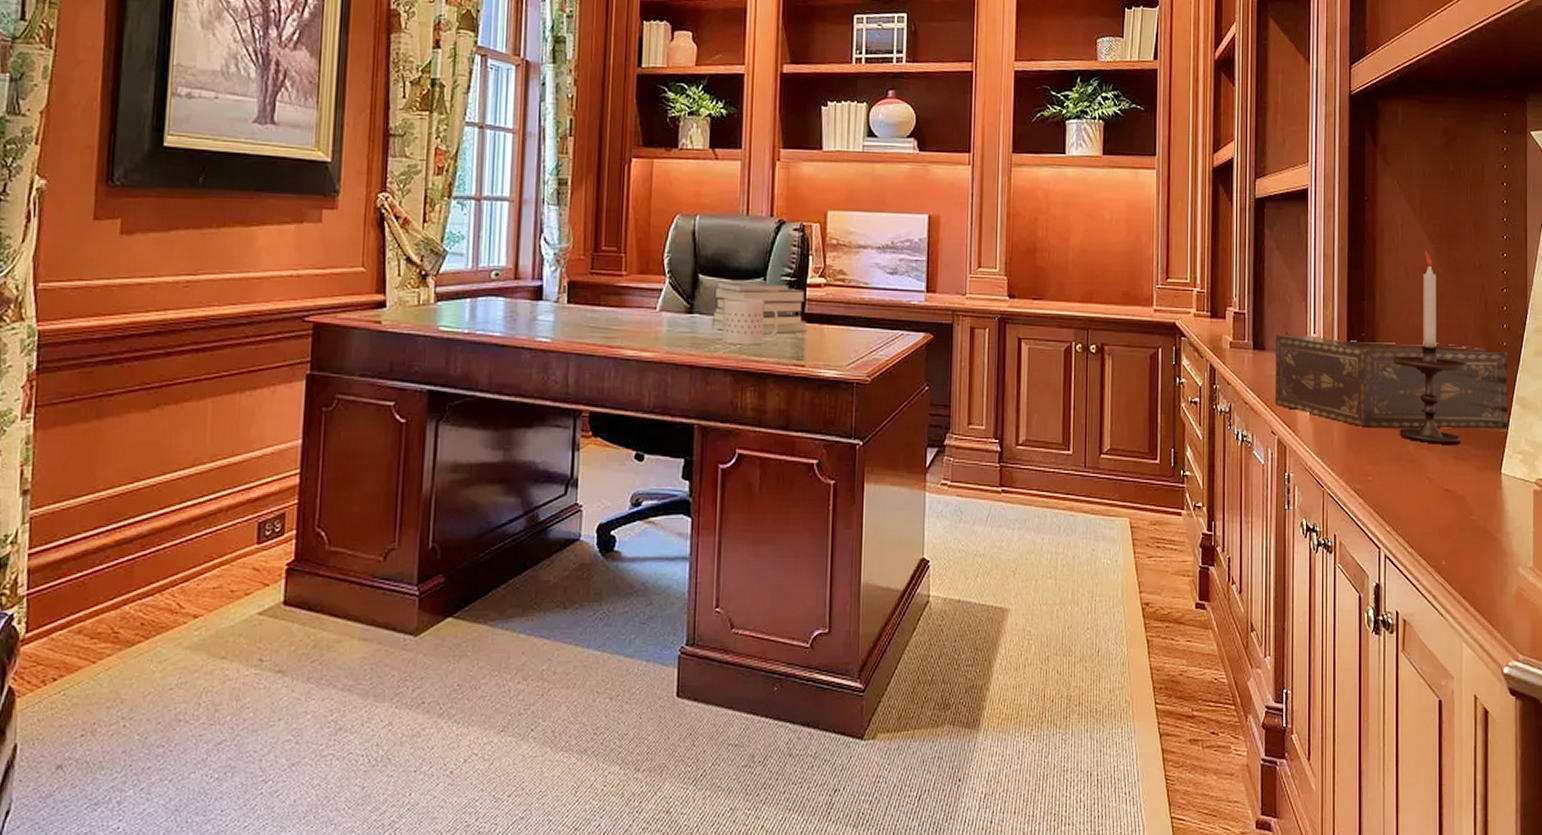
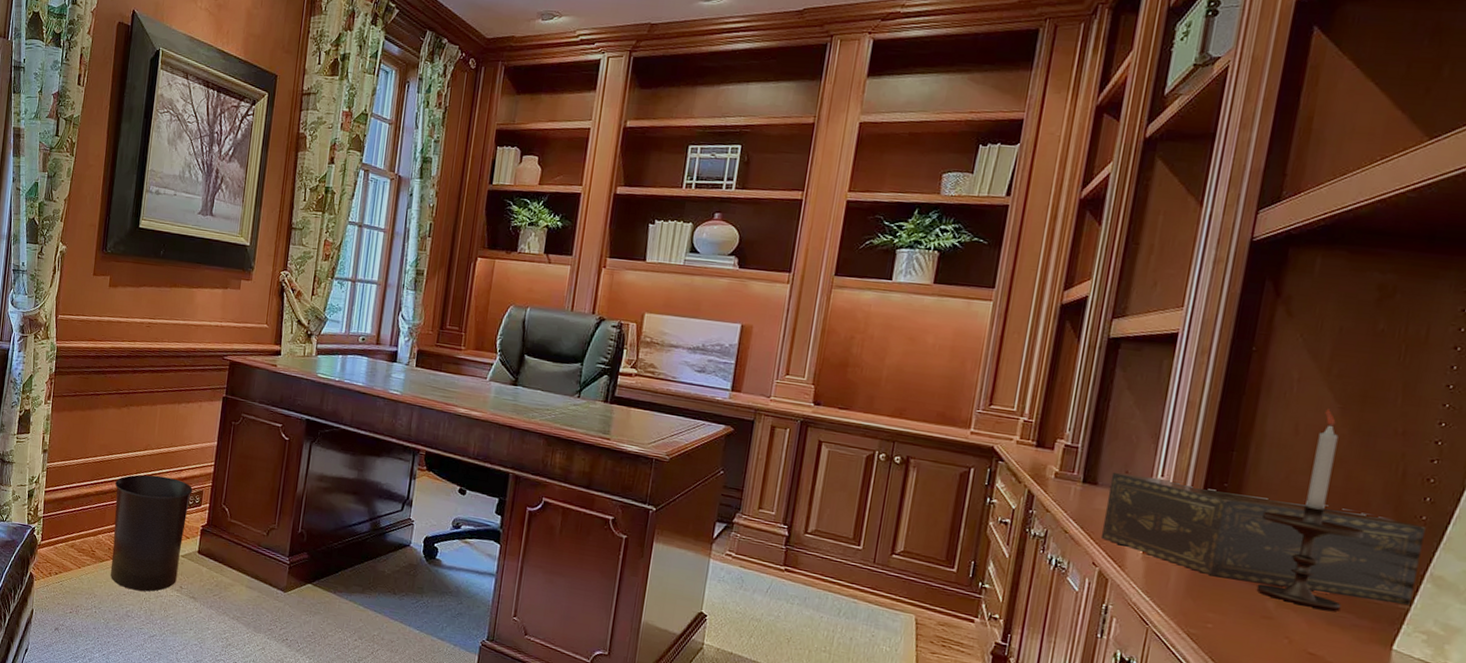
waste bin: none [145,501,270,680] -> present [110,474,193,592]
books: present [711,281,807,334] -> none [532,363,617,412]
mug: present [722,298,779,346] -> none [539,376,591,418]

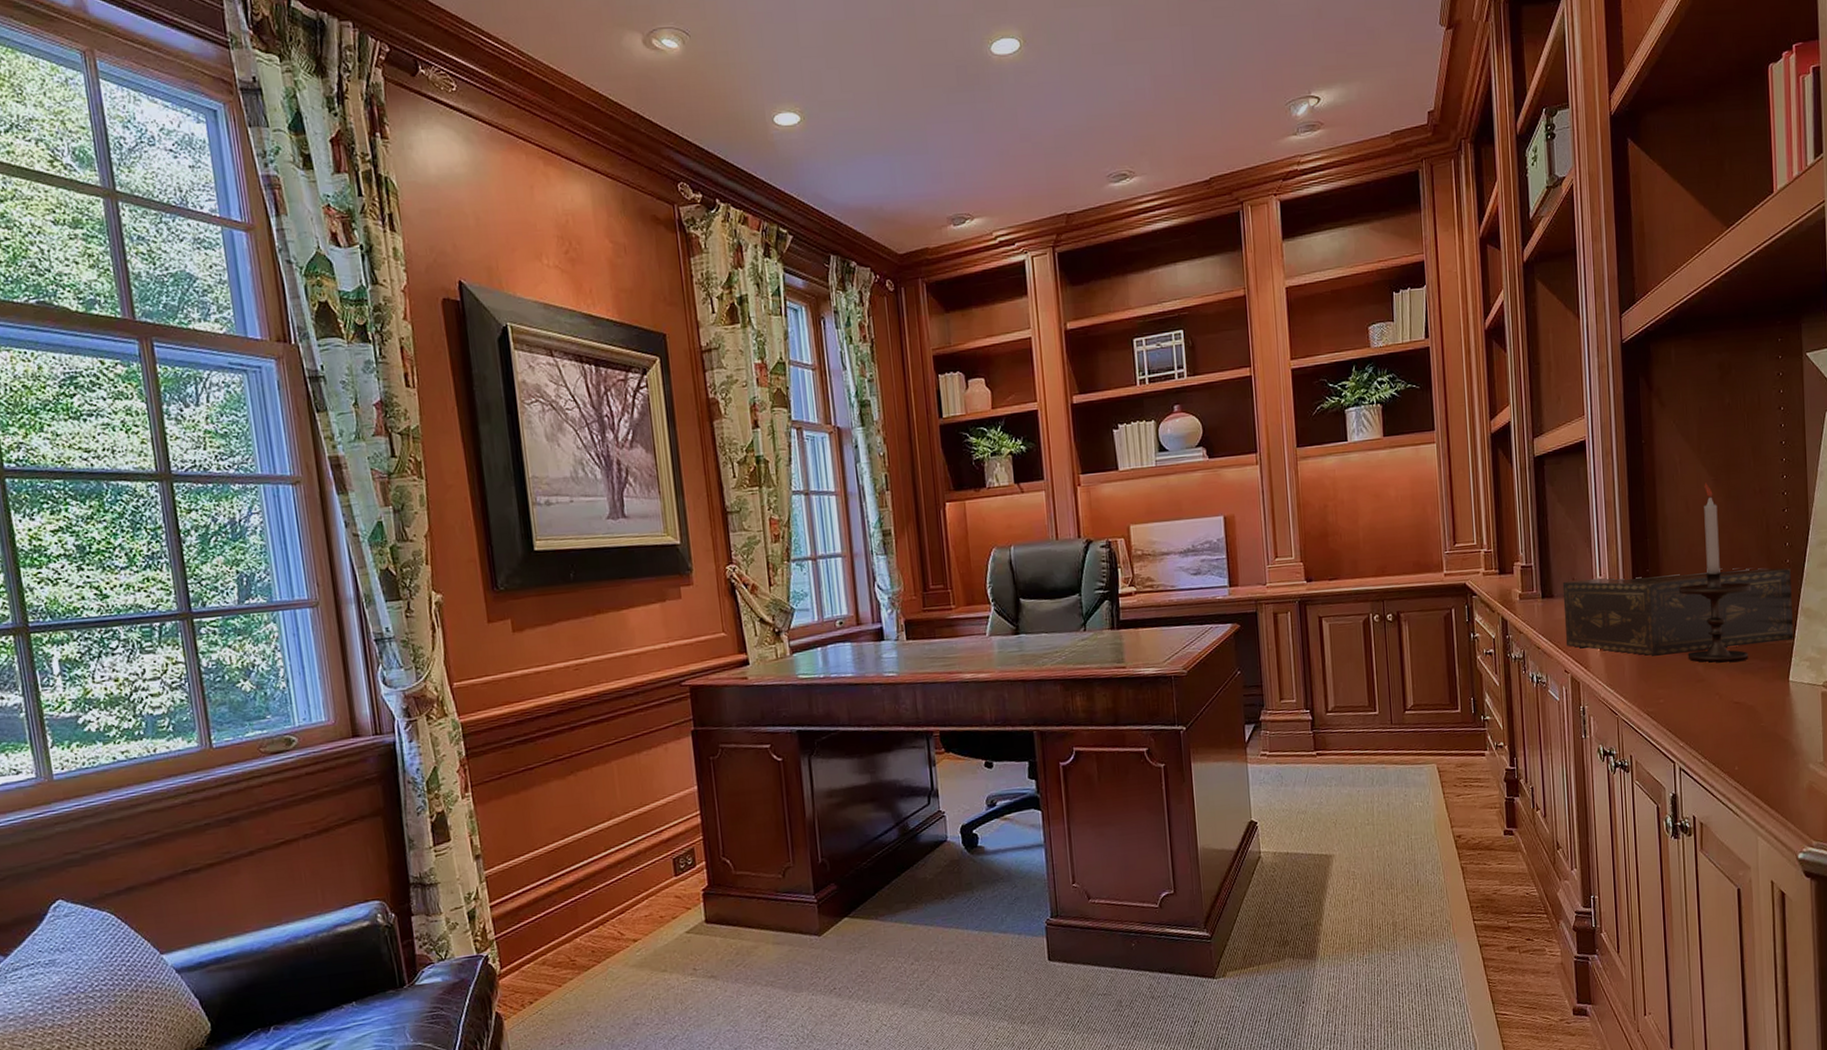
waste bin: present [110,474,193,592] -> none [580,843,688,992]

